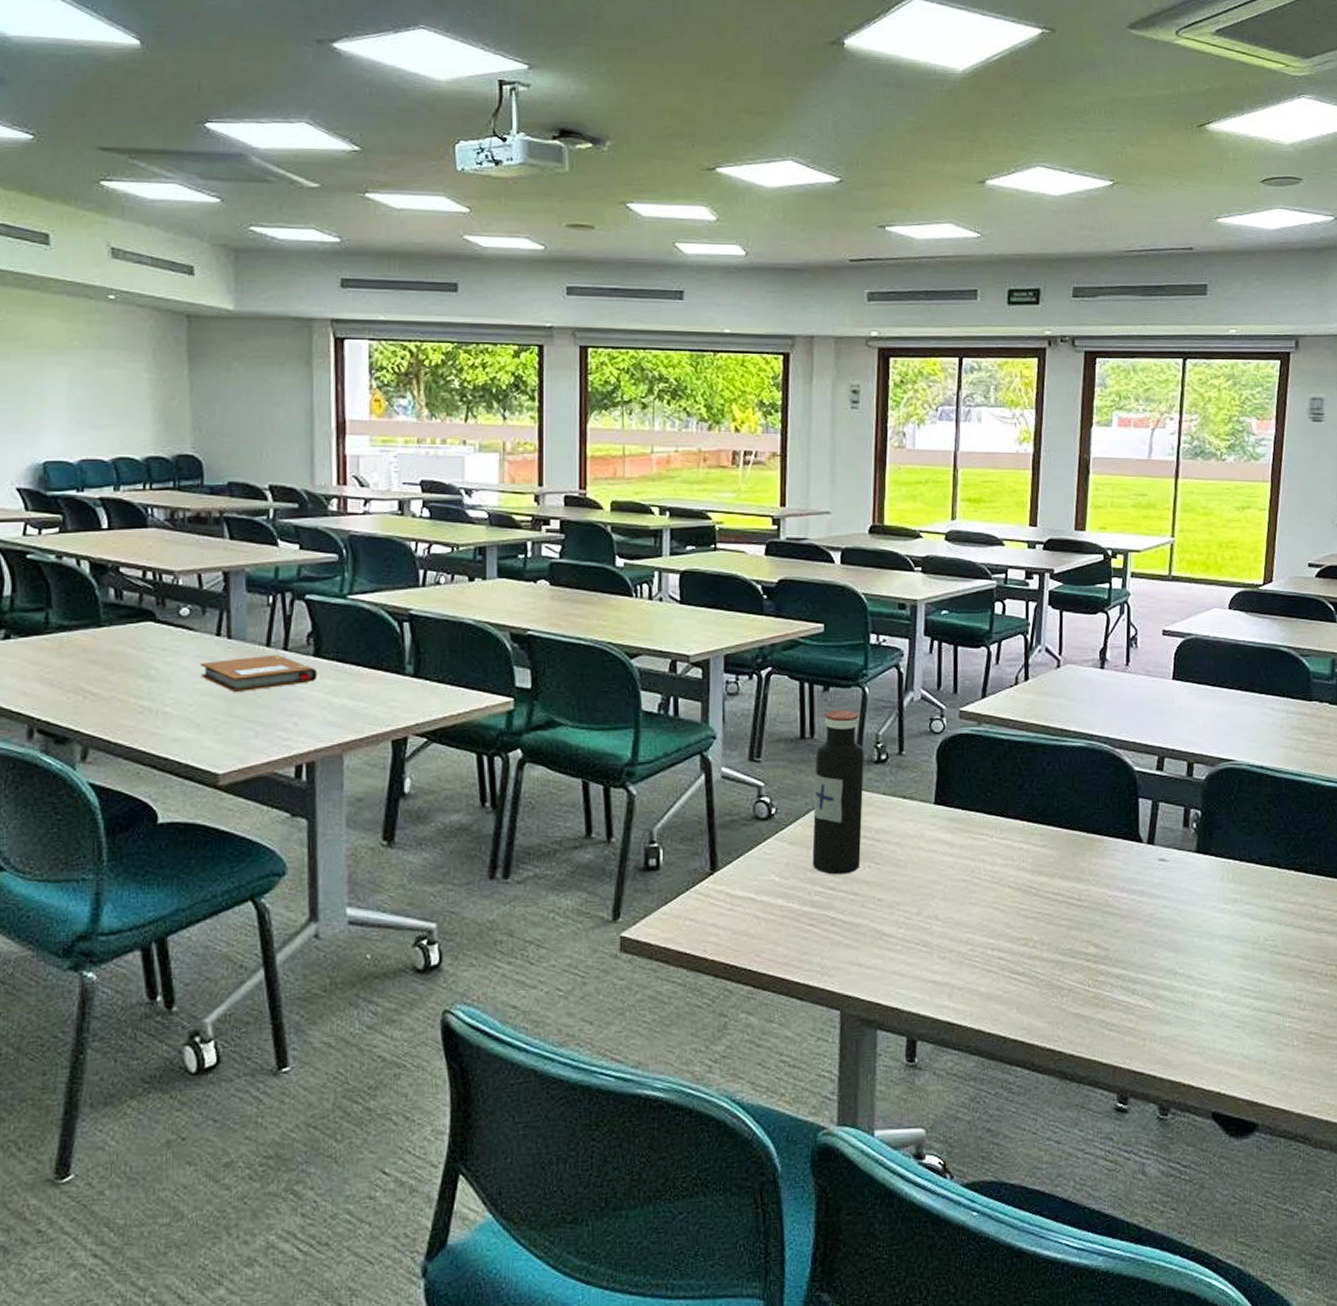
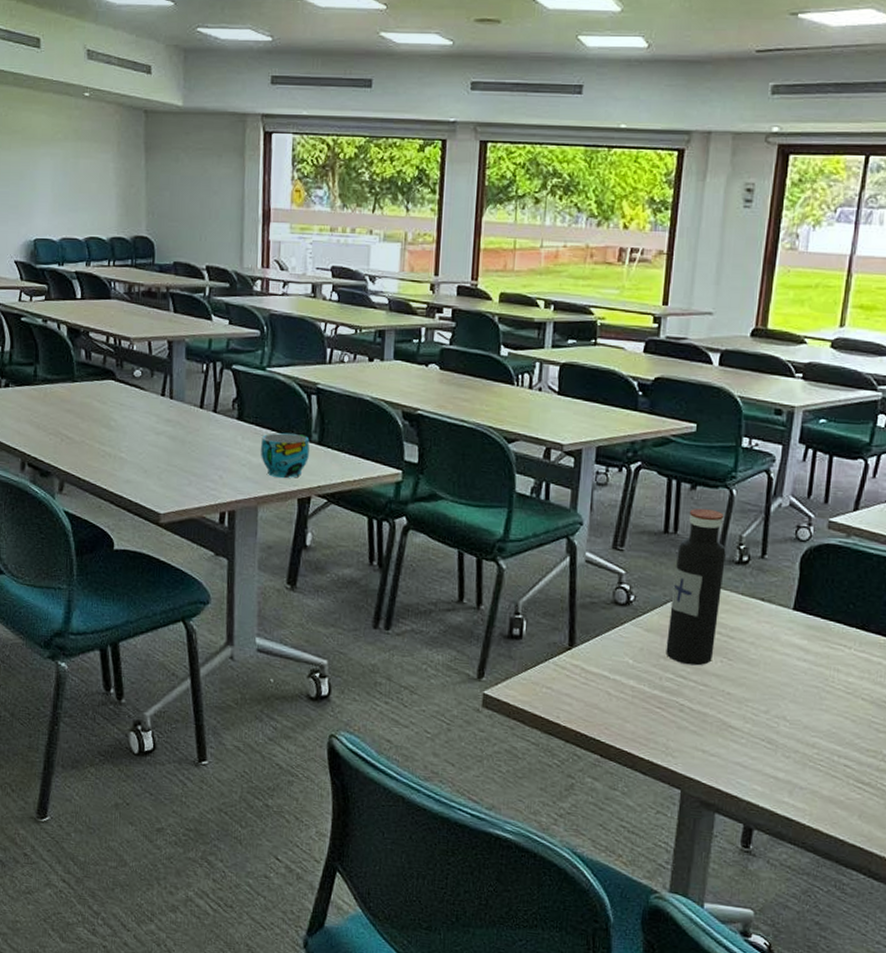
notebook: present [199,654,318,693] -> none [148,415,240,446]
cup: none [344,667,403,718] -> present [261,433,310,478]

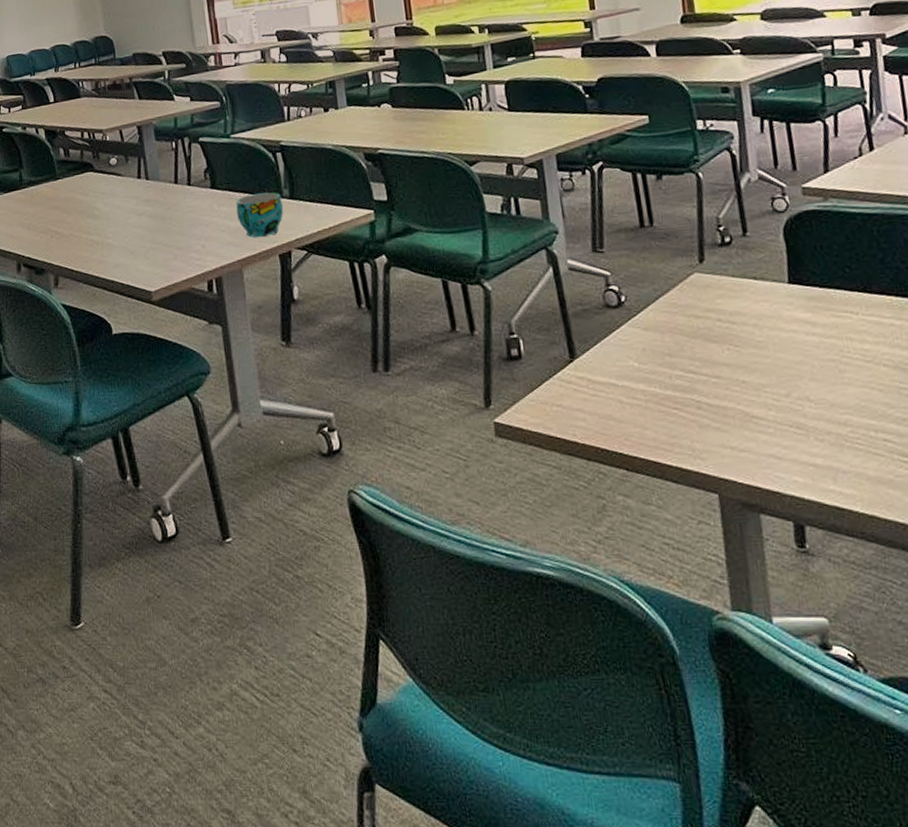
water bottle: present [666,508,726,666] -> none [657,196,718,359]

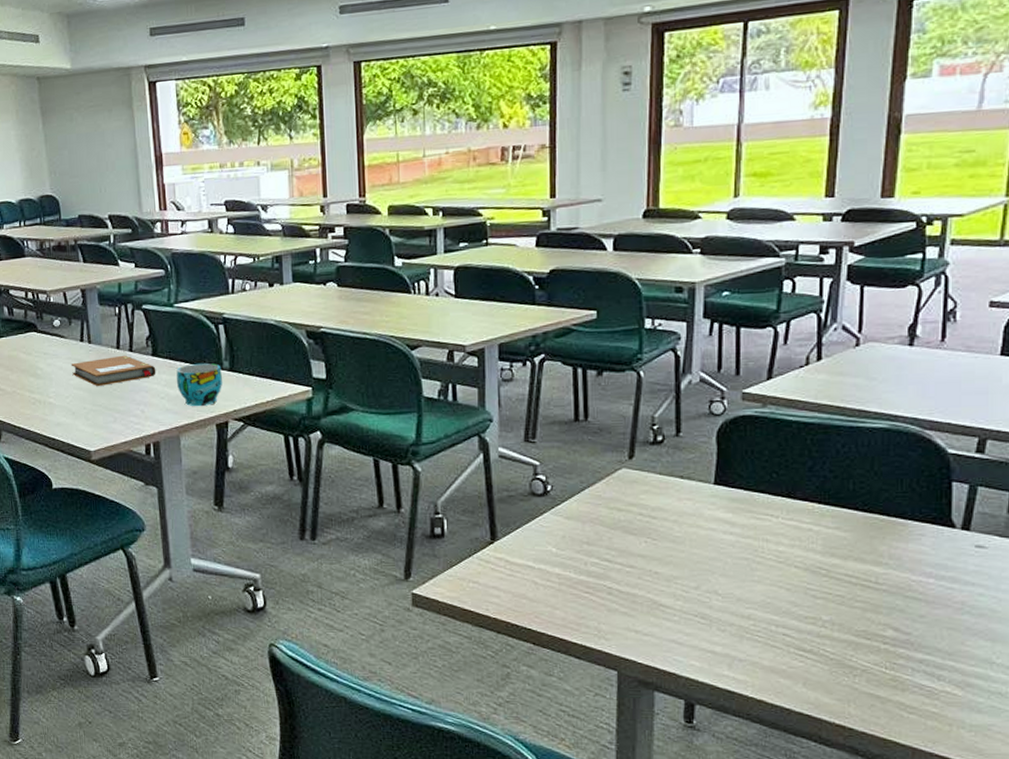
notebook: none [128,189,216,224] -> present [70,355,156,387]

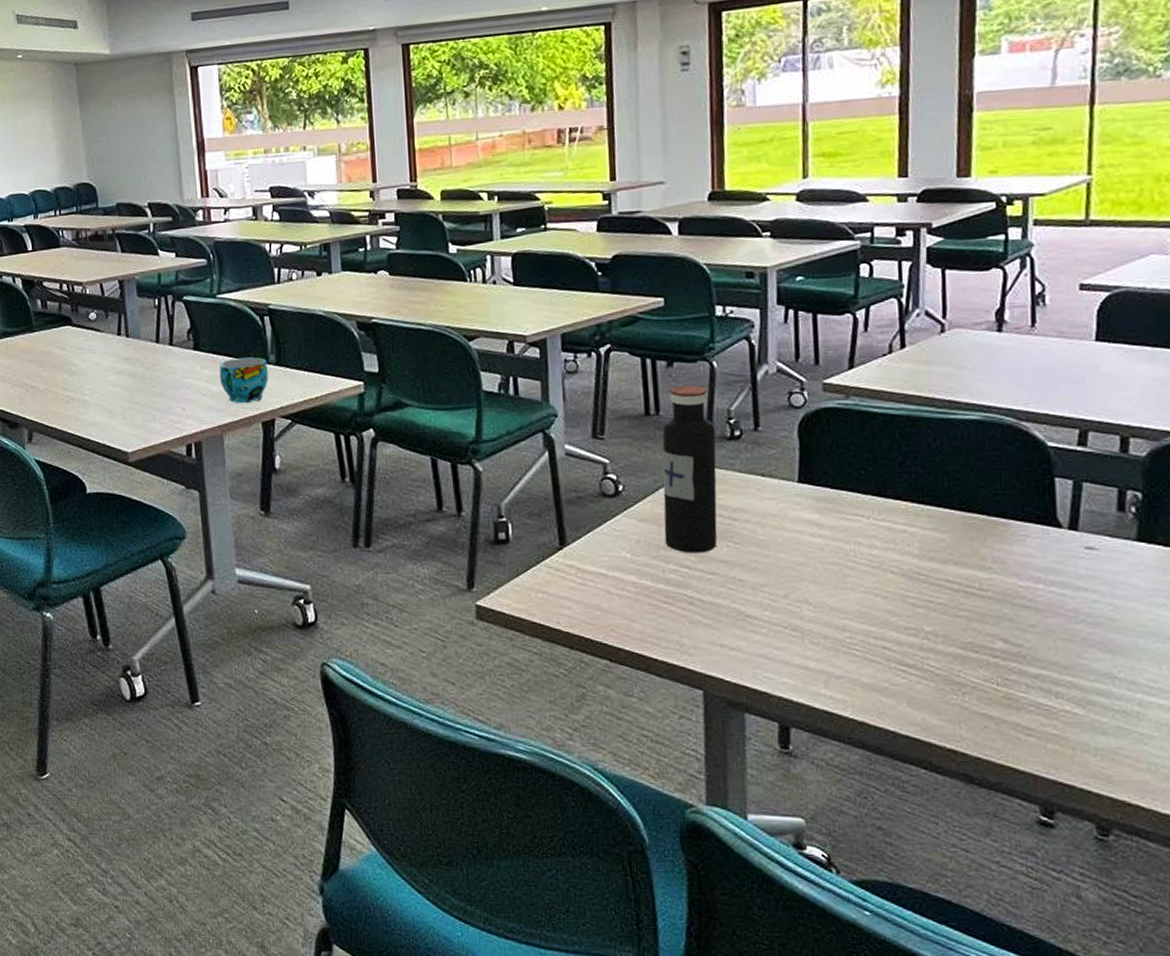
notebook: present [70,355,156,387] -> none [107,349,198,384]
water bottle: none [588,393,640,548] -> present [662,384,718,553]

